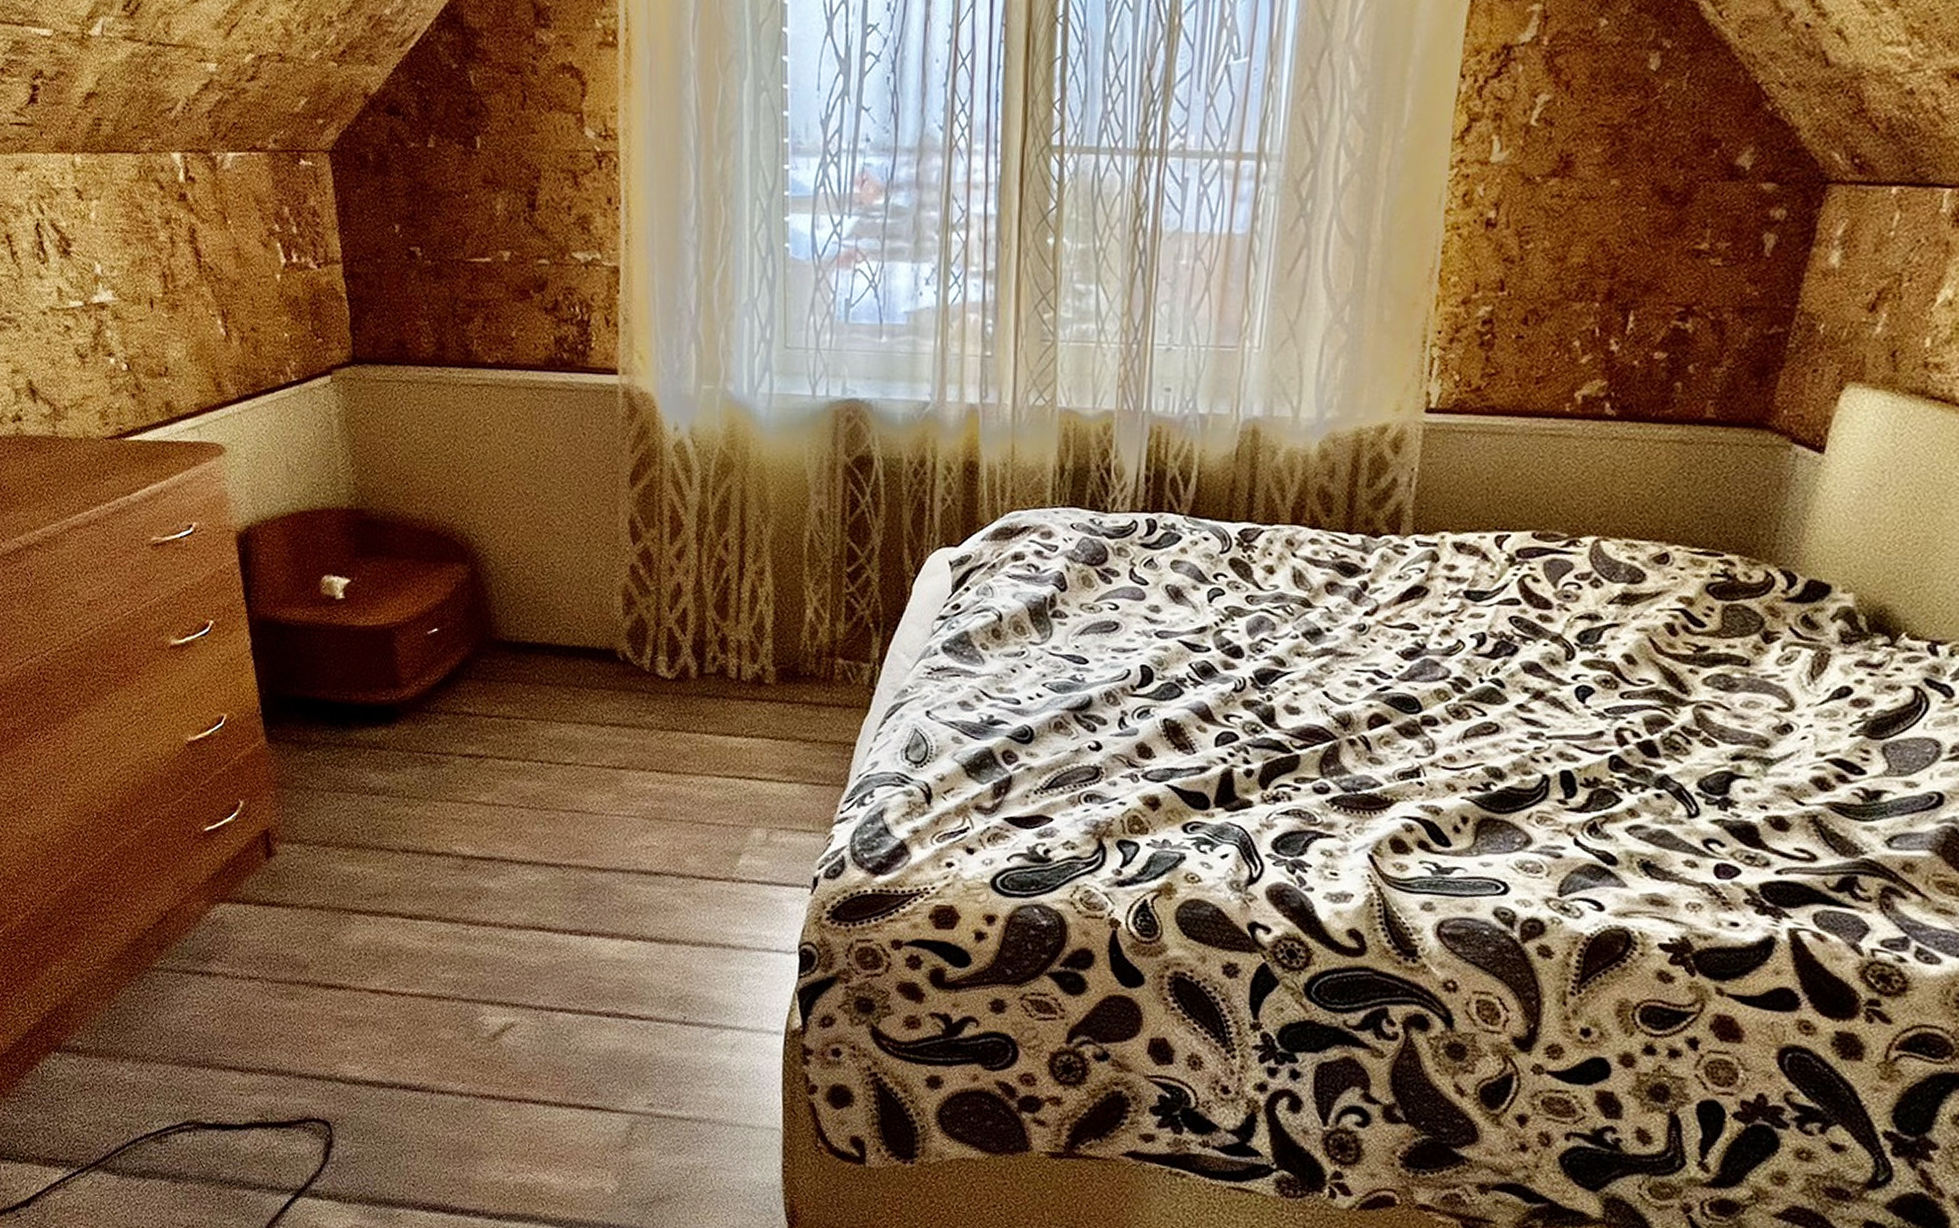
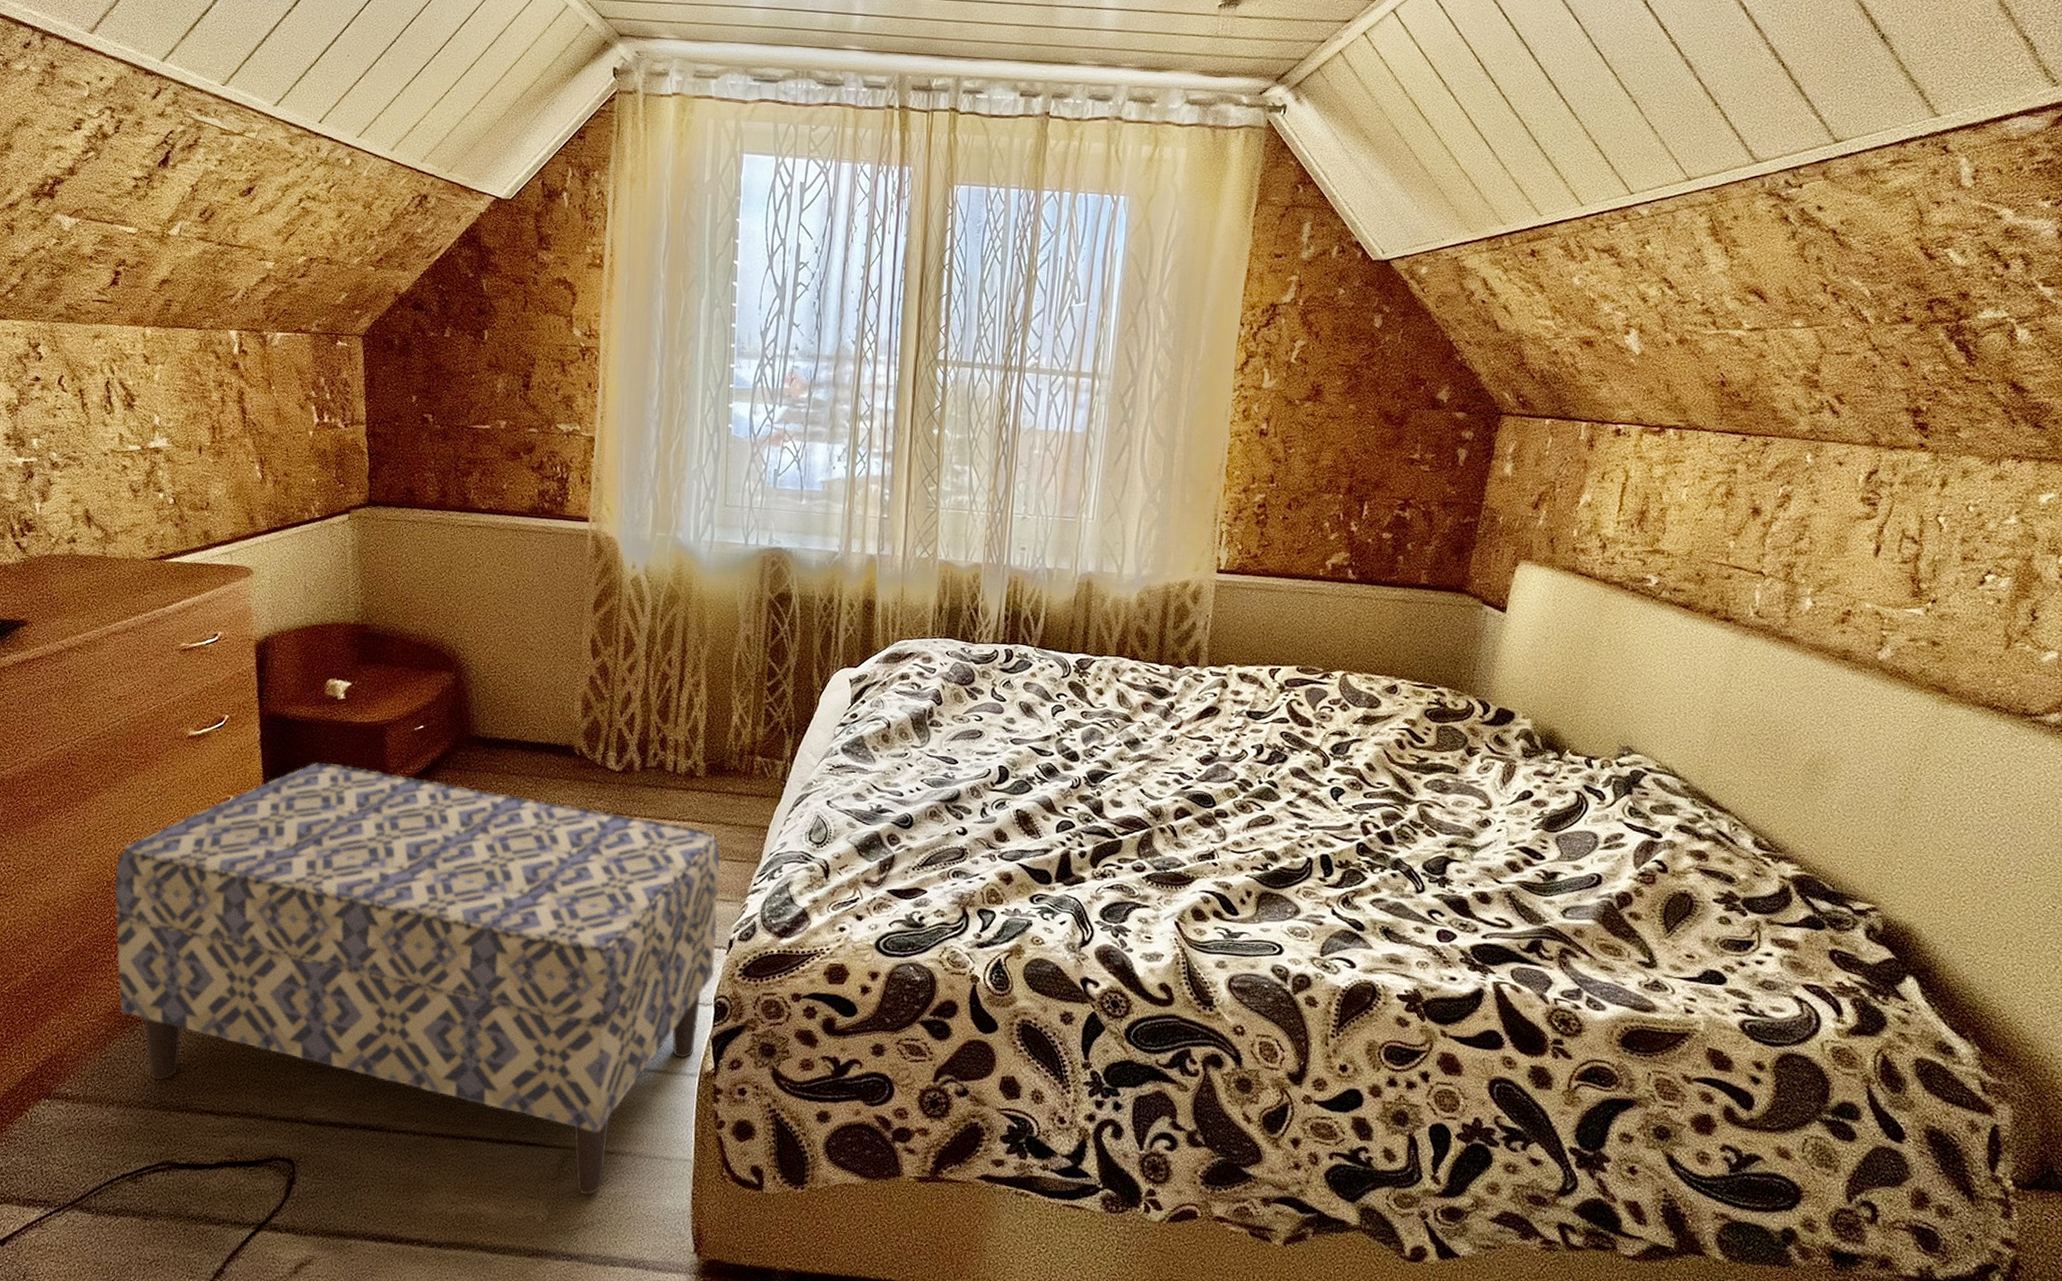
bench: none [105,674,800,1166] -> present [115,762,721,1195]

